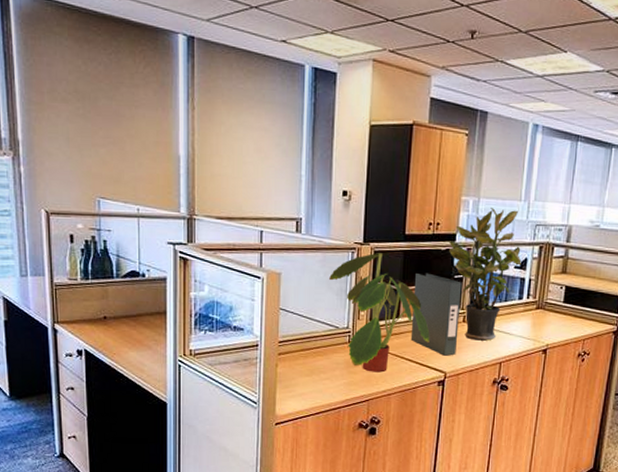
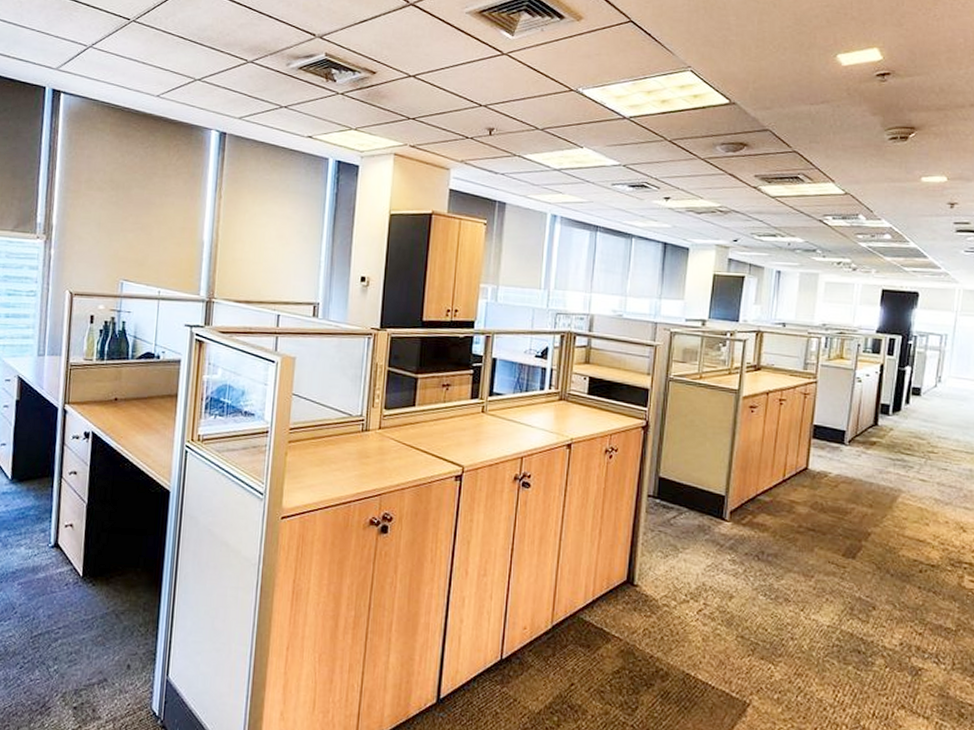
plant: present [329,252,430,373] -> none [344,338,447,465]
binder: present [410,273,462,356] -> none [426,360,481,449]
potted plant: present [449,207,522,341] -> none [467,294,542,433]

